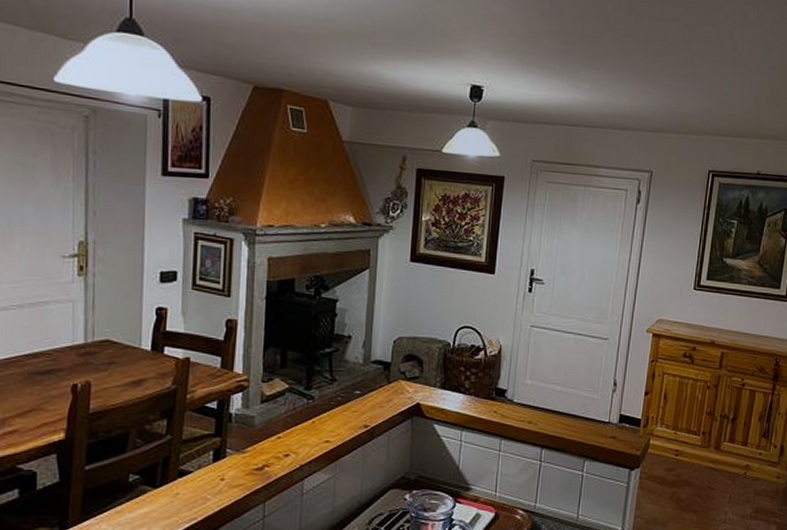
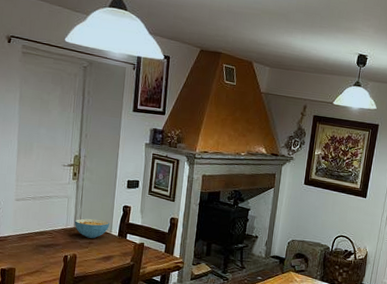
cereal bowl: none [84,329,139,357] -> present [74,218,110,239]

